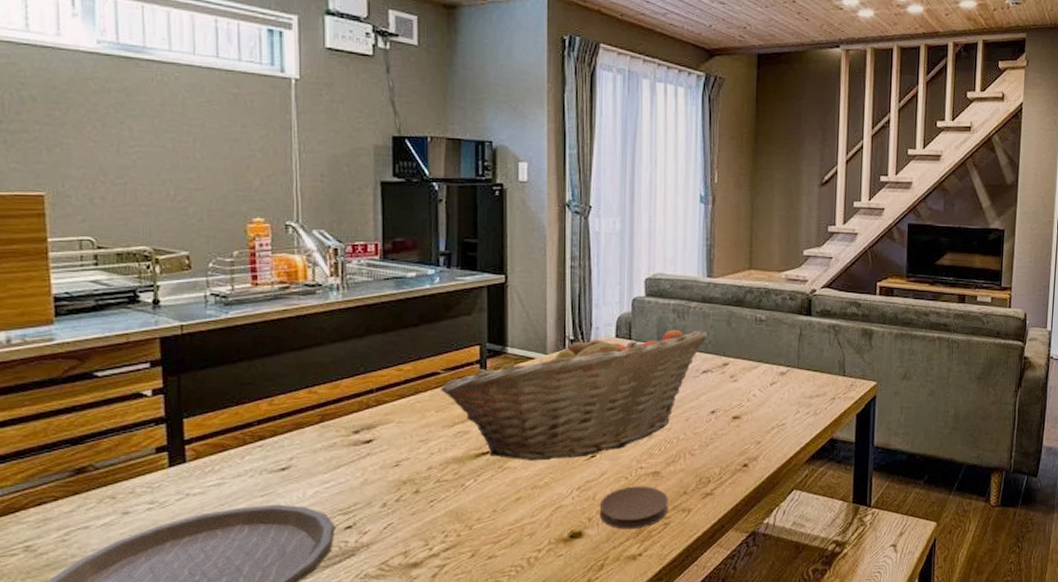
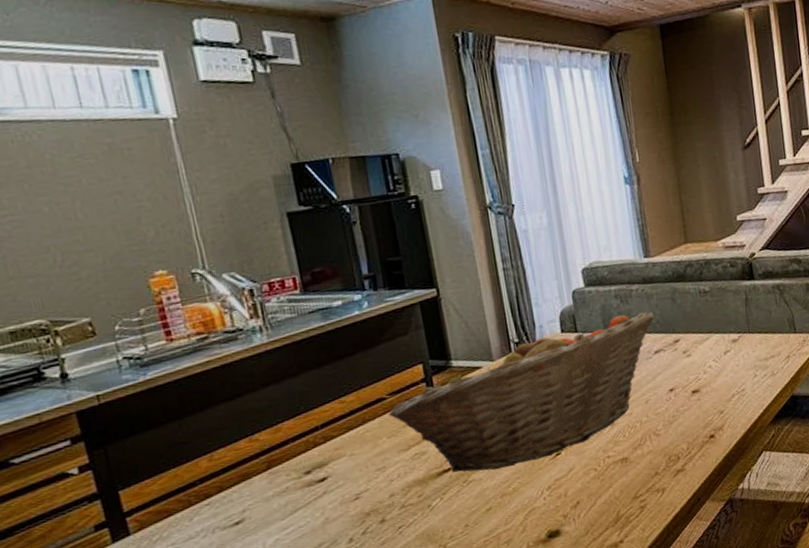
coaster: present [599,486,668,529] -> none [572,473,642,521]

